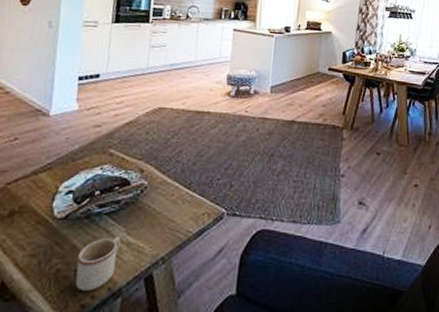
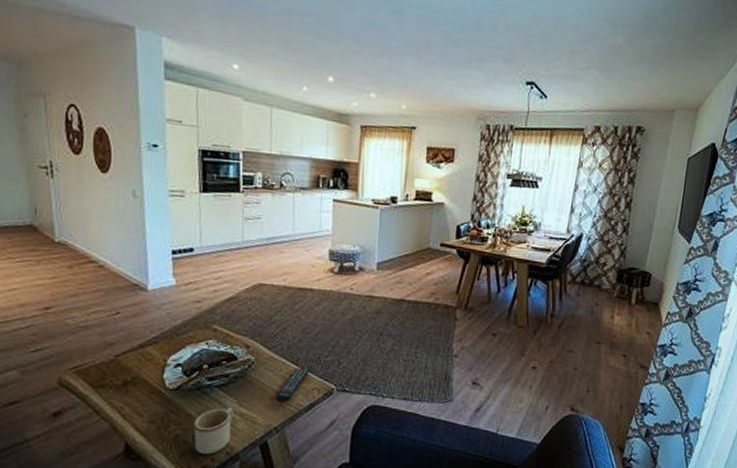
remote control: none [166,191,203,229] -> present [276,367,311,402]

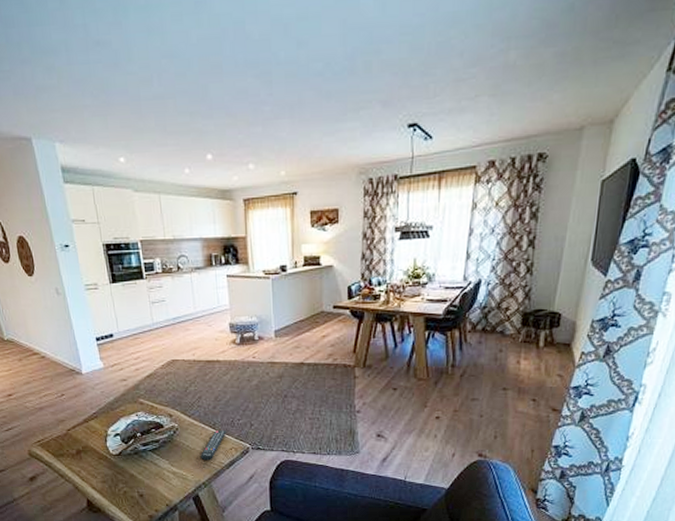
mug: present [193,408,233,455] -> none [137,468,168,507]

